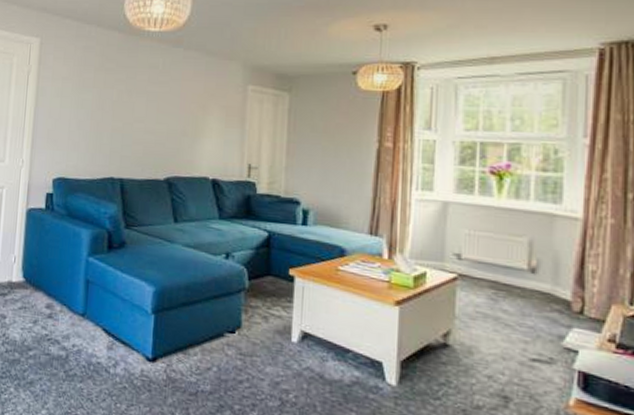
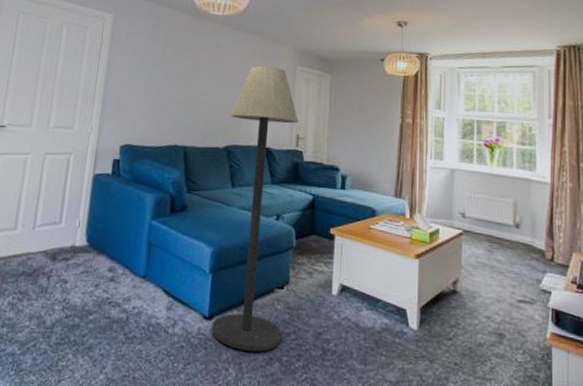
floor lamp: none [156,86,250,398] -> present [212,66,299,352]

